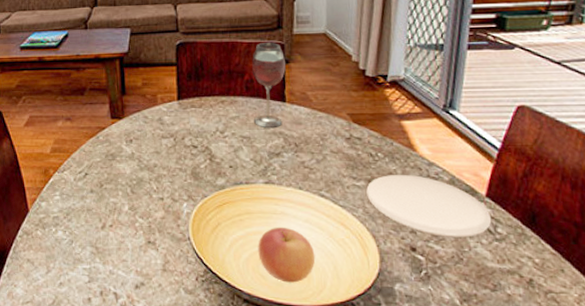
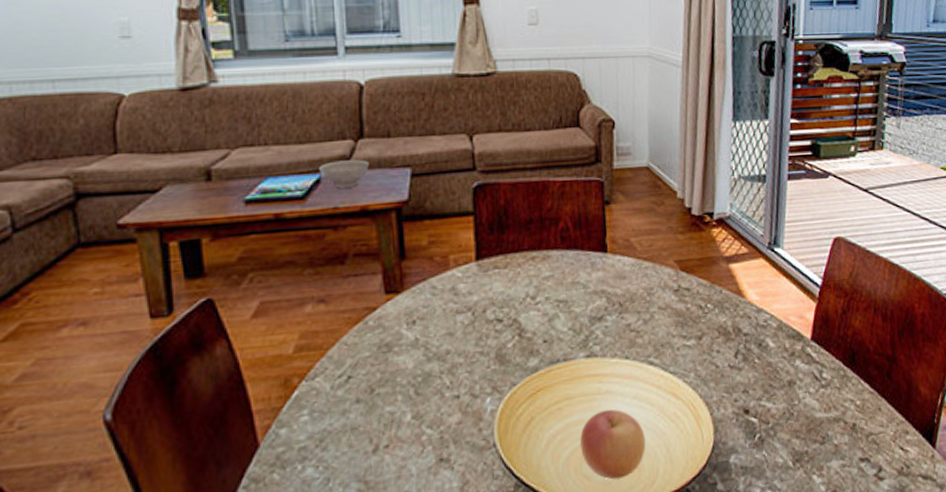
decorative bowl: none [66,21,101,42] -> present [318,159,369,189]
wineglass: present [251,43,286,127] -> none [566,180,606,287]
plate: present [366,174,492,238] -> none [697,325,818,393]

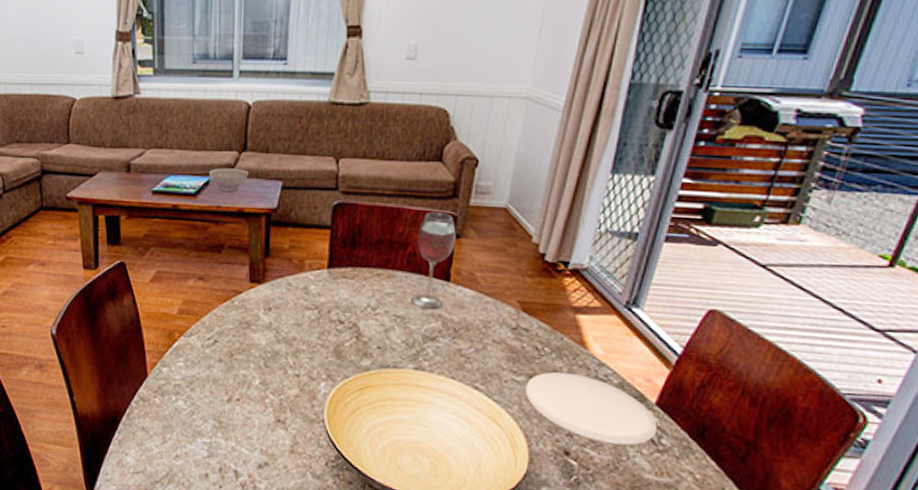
wineglass: none [566,180,606,287] -> present [412,212,456,309]
apple: present [580,409,646,480] -> none [397,417,459,477]
plate: none [697,325,818,393] -> present [525,372,658,446]

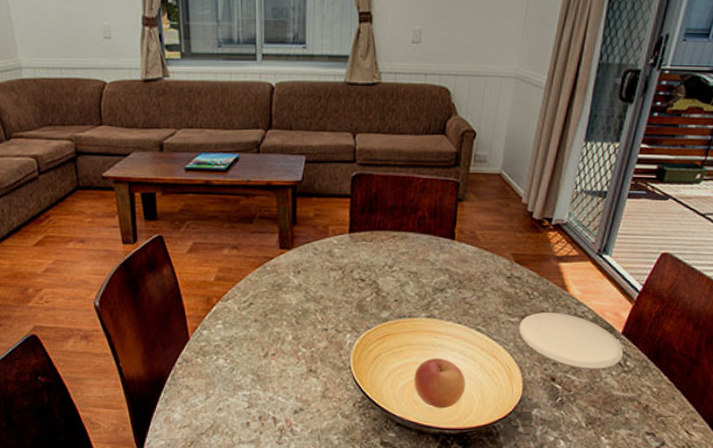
decorative bowl: present [208,168,248,192] -> none [237,145,274,167]
apple: none [397,417,459,477] -> present [414,358,466,409]
wineglass: present [412,212,456,309] -> none [423,180,459,264]

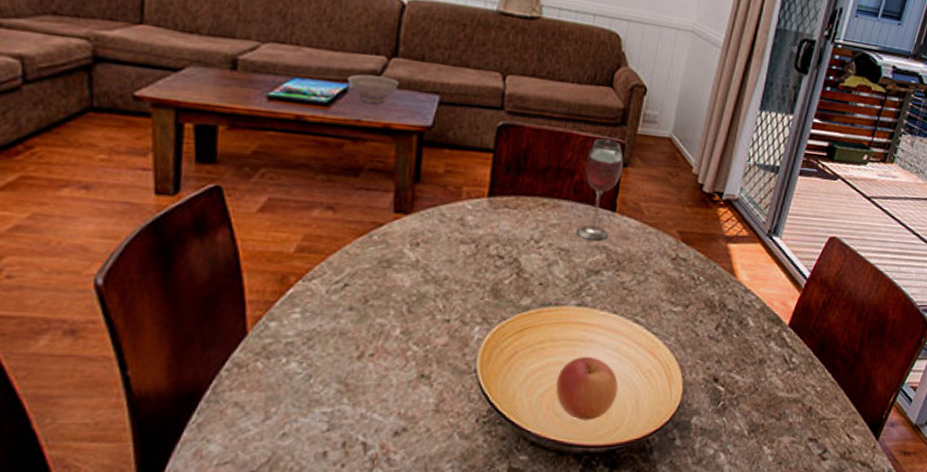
decorative bowl: none [237,145,274,167] -> present [346,74,399,104]
wineglass: none [423,180,459,264] -> present [577,139,623,241]
plate: present [519,311,624,370] -> none [681,300,790,367]

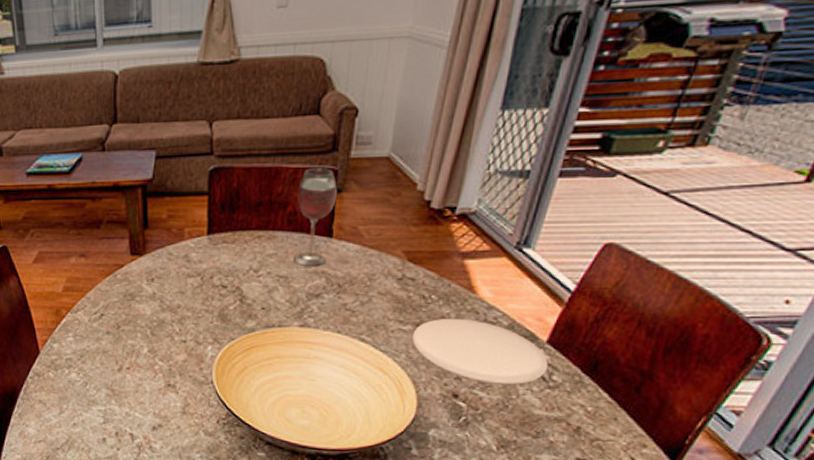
decorative bowl: present [346,74,399,104] -> none [80,142,121,166]
apple: present [556,356,619,420] -> none [286,371,347,427]
plate: none [681,300,790,367] -> present [412,318,549,385]

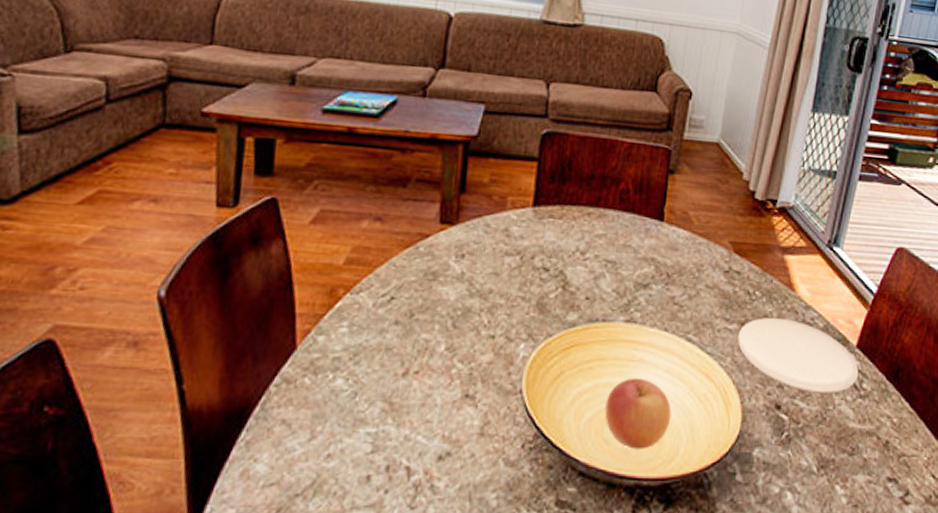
apple: none [286,371,347,427] -> present [605,377,672,449]
wineglass: present [294,168,337,266] -> none [624,145,670,252]

